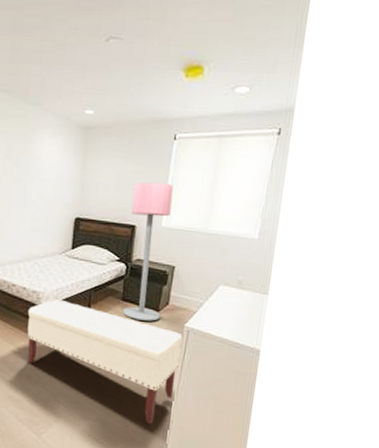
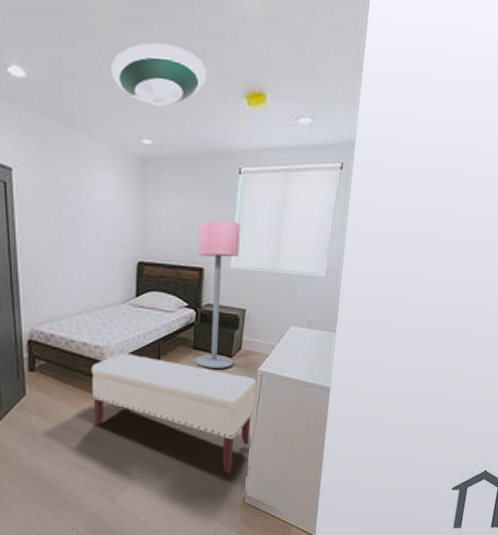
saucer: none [62,27,148,81] -> present [111,42,206,106]

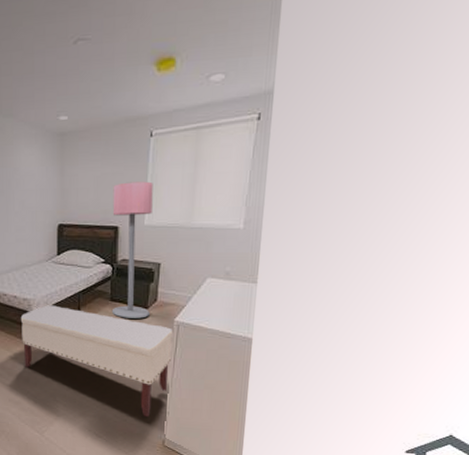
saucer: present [111,42,206,106] -> none [31,28,116,85]

